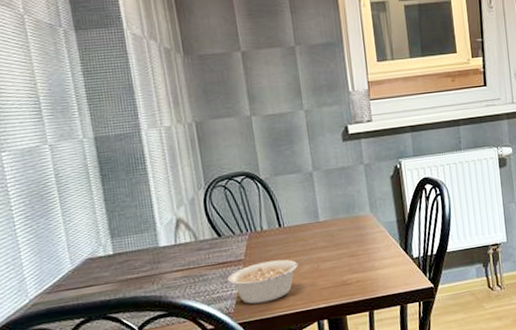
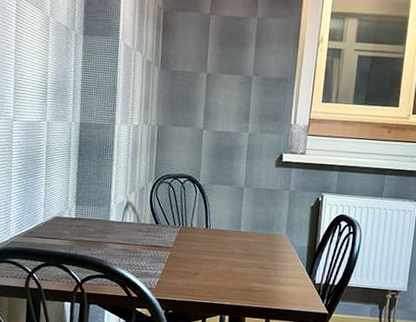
legume: present [228,255,311,304] -> none [156,253,227,288]

